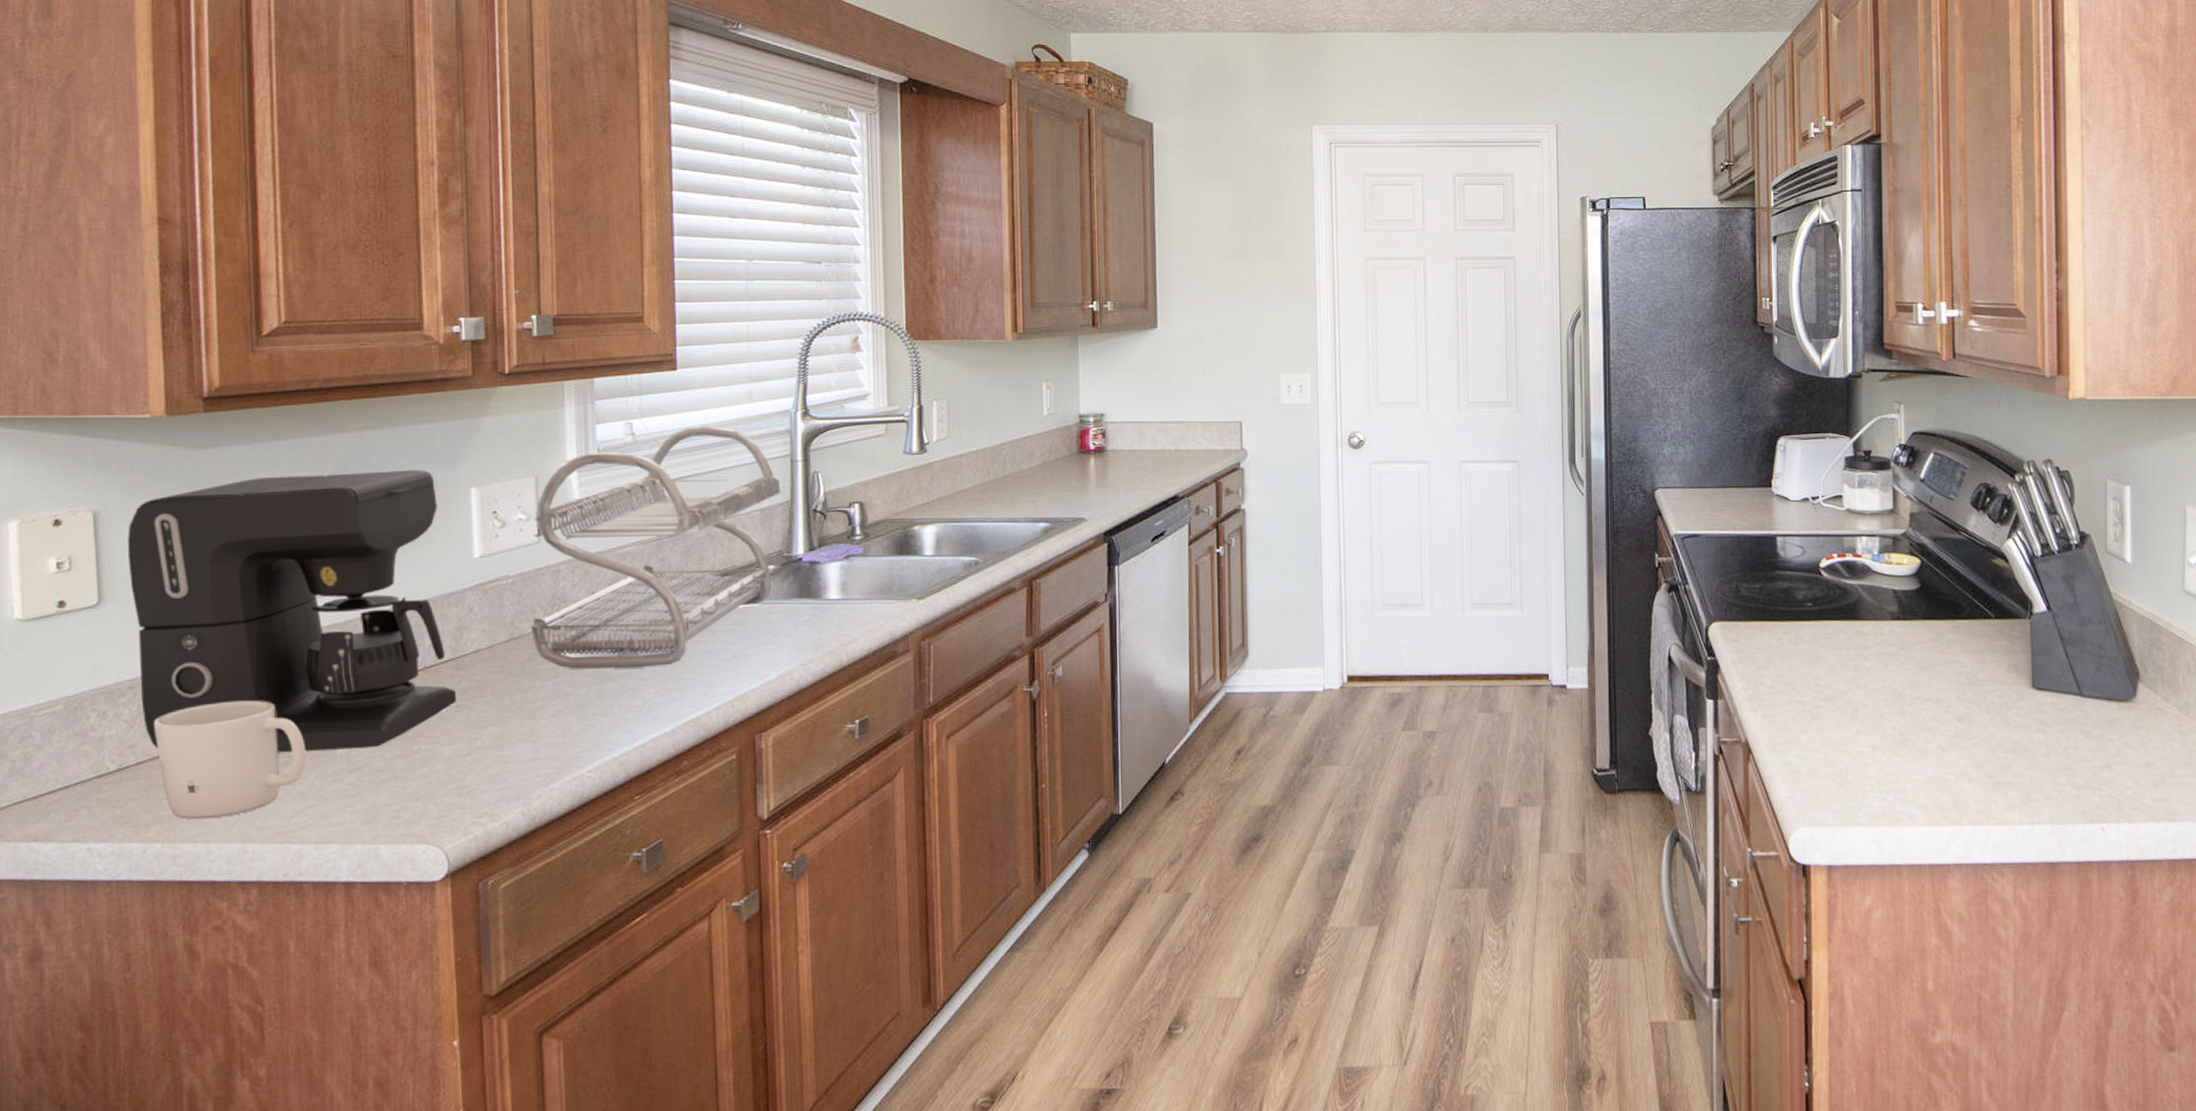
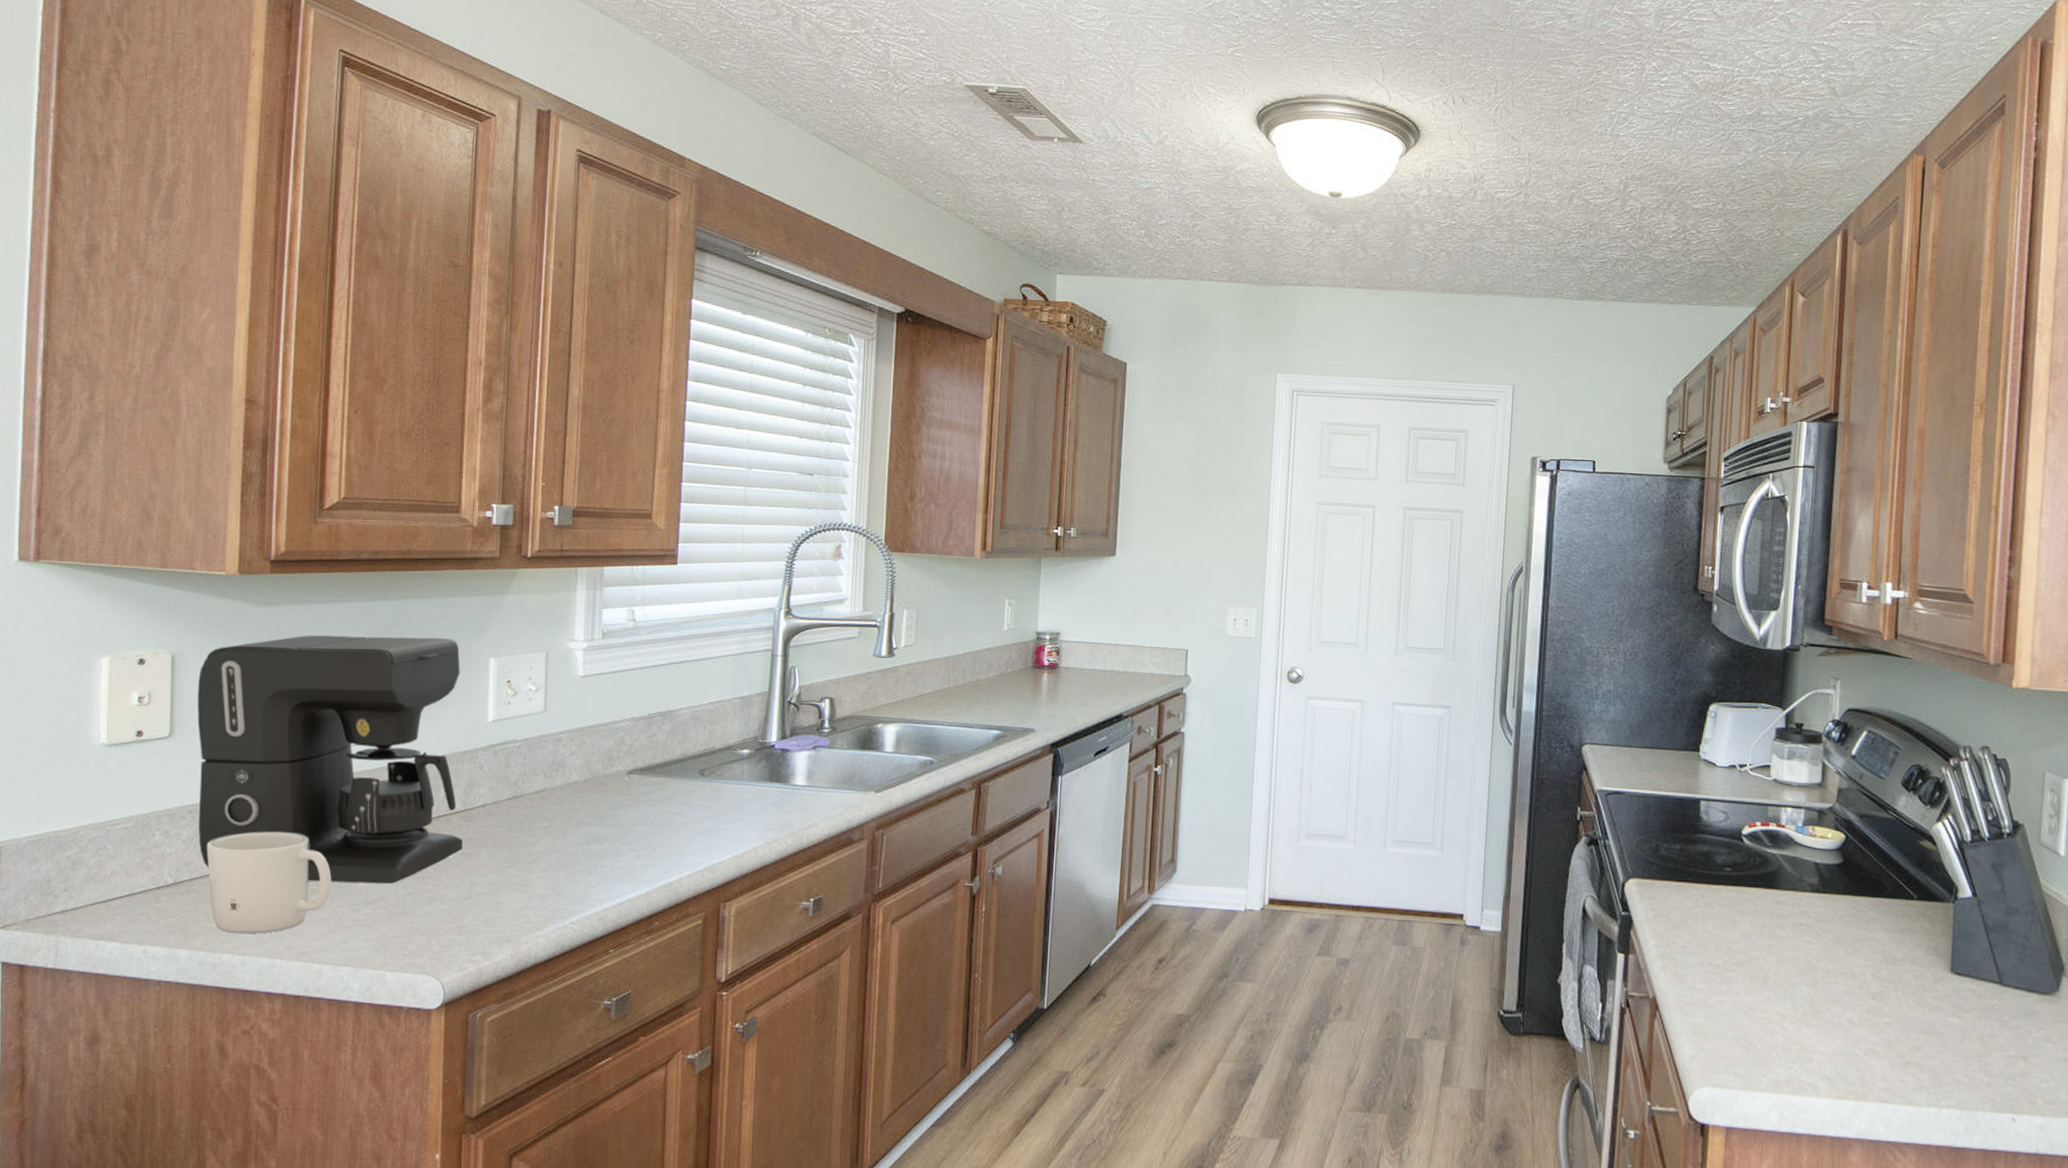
dish rack: present [531,426,781,669] -> none [531,616,761,833]

